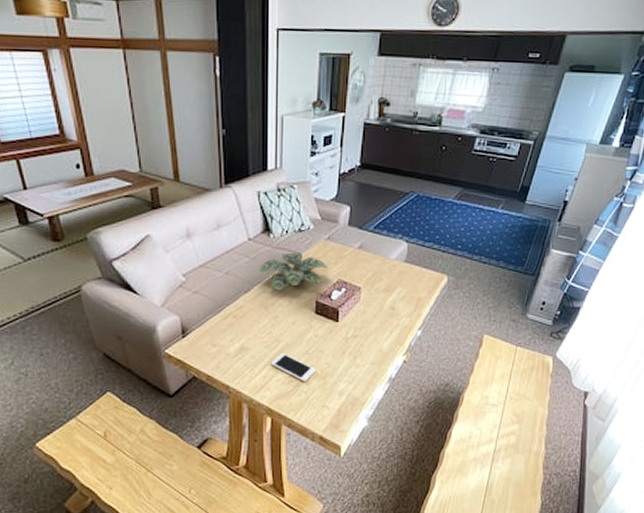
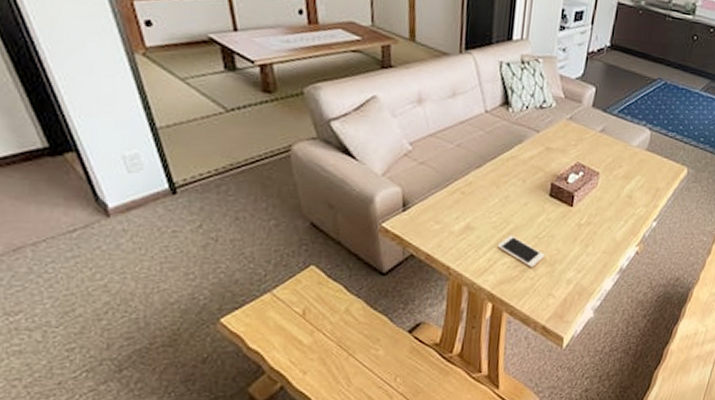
plant: present [258,252,328,291] -> none [492,129,568,169]

